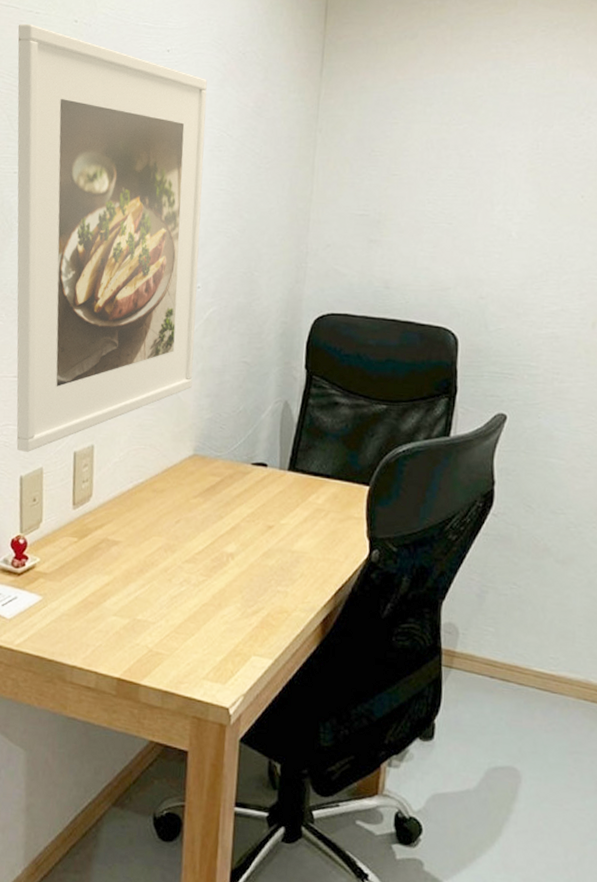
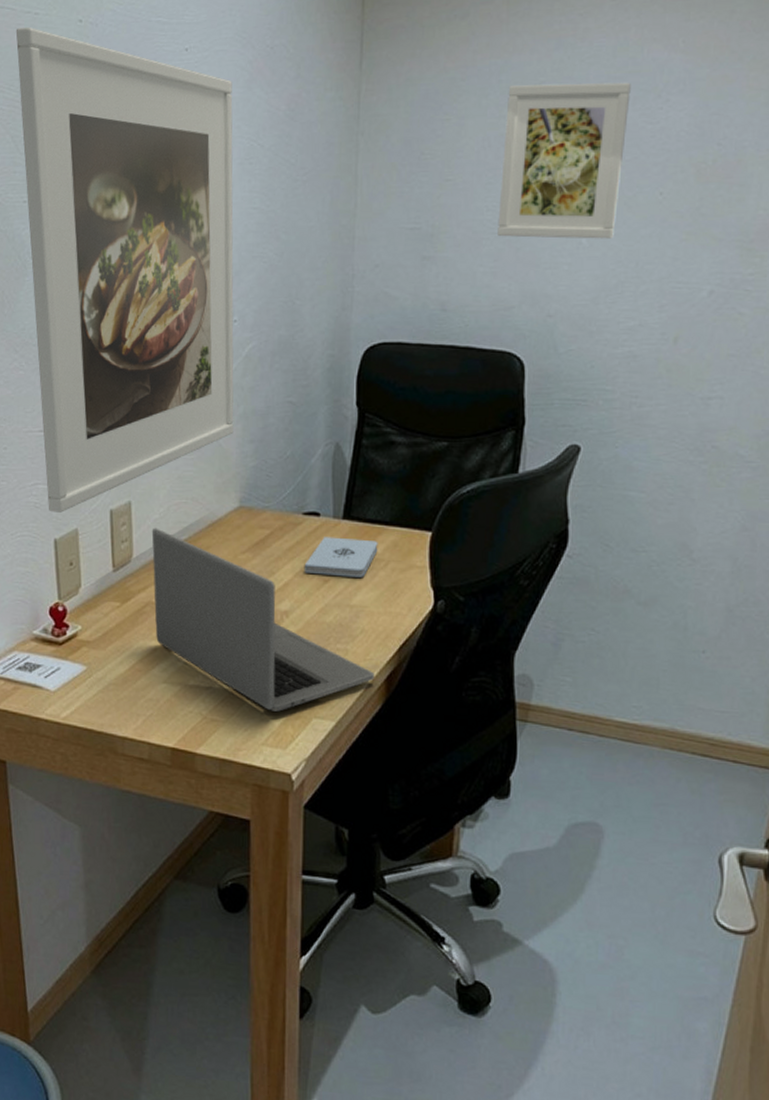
laptop: none [109,470,312,648] -> present [151,528,375,712]
notepad: none [250,486,320,525] -> present [304,537,378,577]
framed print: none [437,98,557,233] -> present [498,82,631,239]

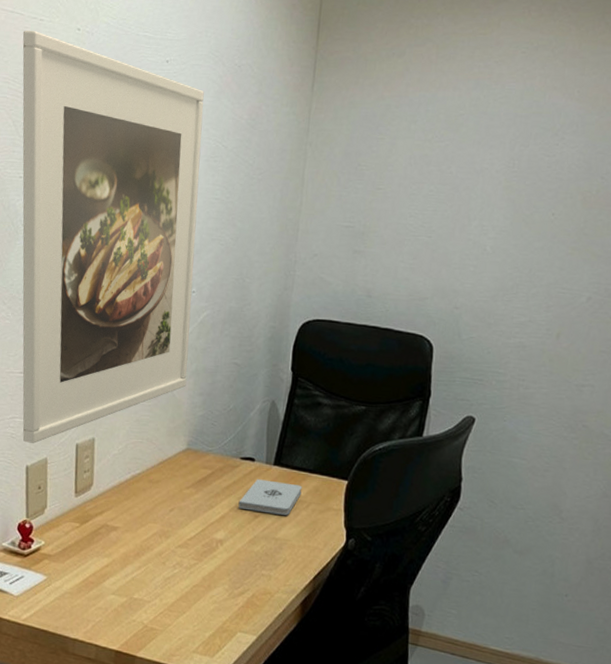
laptop: present [151,528,375,712] -> none [108,461,293,625]
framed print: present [498,82,631,239] -> none [417,115,534,248]

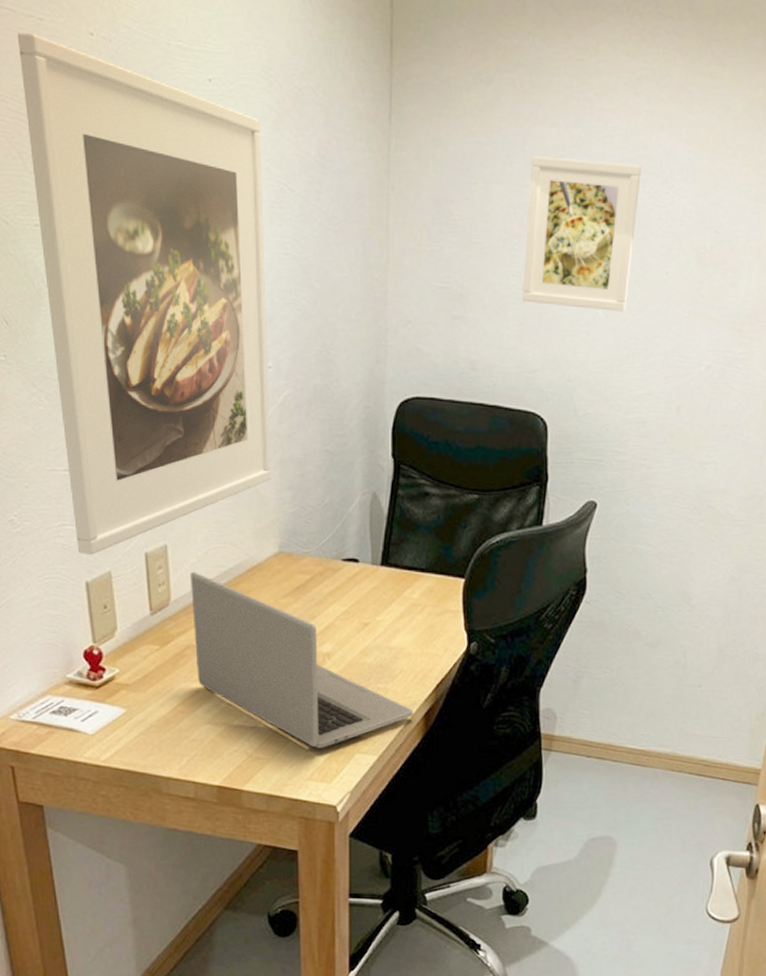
laptop: none [108,461,293,625] -> present [190,571,414,748]
notepad: present [238,479,302,515] -> none [344,582,415,621]
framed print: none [417,115,534,248] -> present [522,156,641,312]

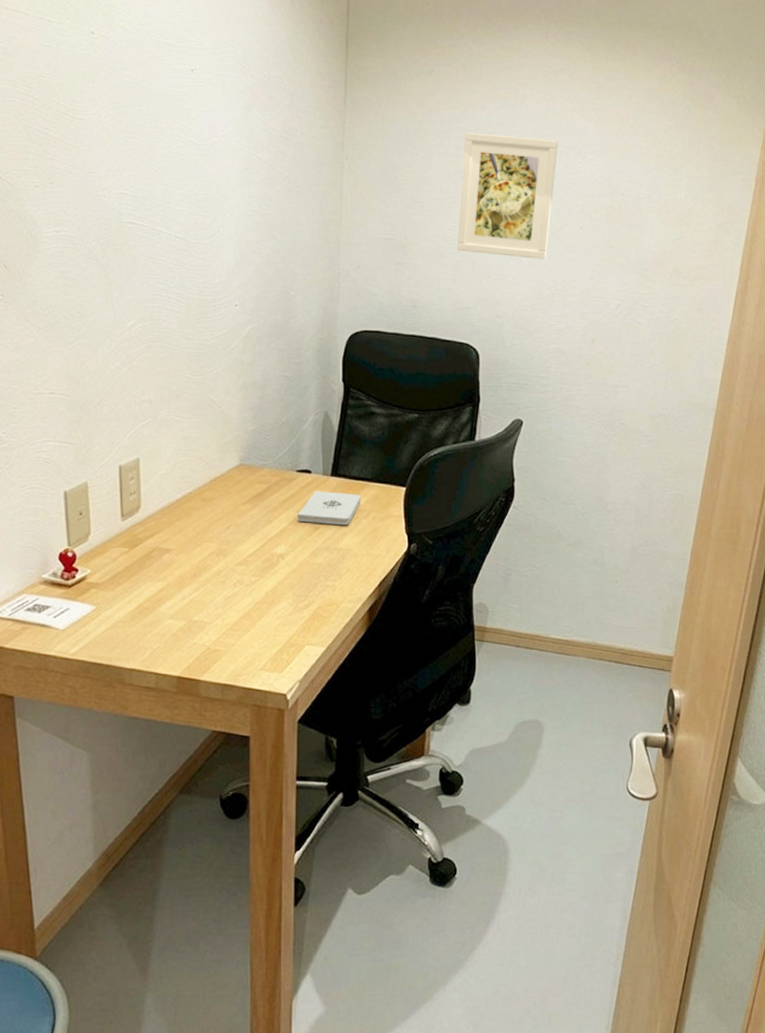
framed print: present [17,31,271,555] -> none [29,30,235,467]
laptop: present [190,571,414,748] -> none [159,482,359,641]
notepad: none [344,582,415,621] -> present [297,491,361,525]

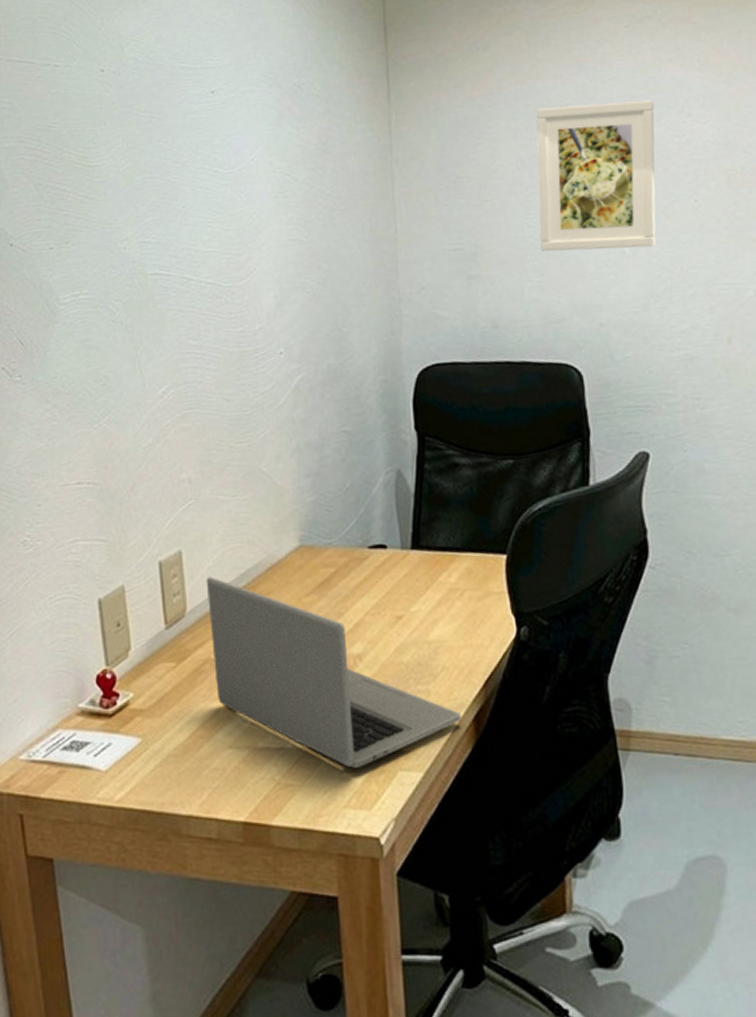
laptop: none [159,482,359,641] -> present [206,576,462,768]
notepad: present [297,491,361,525] -> none [374,569,452,611]

